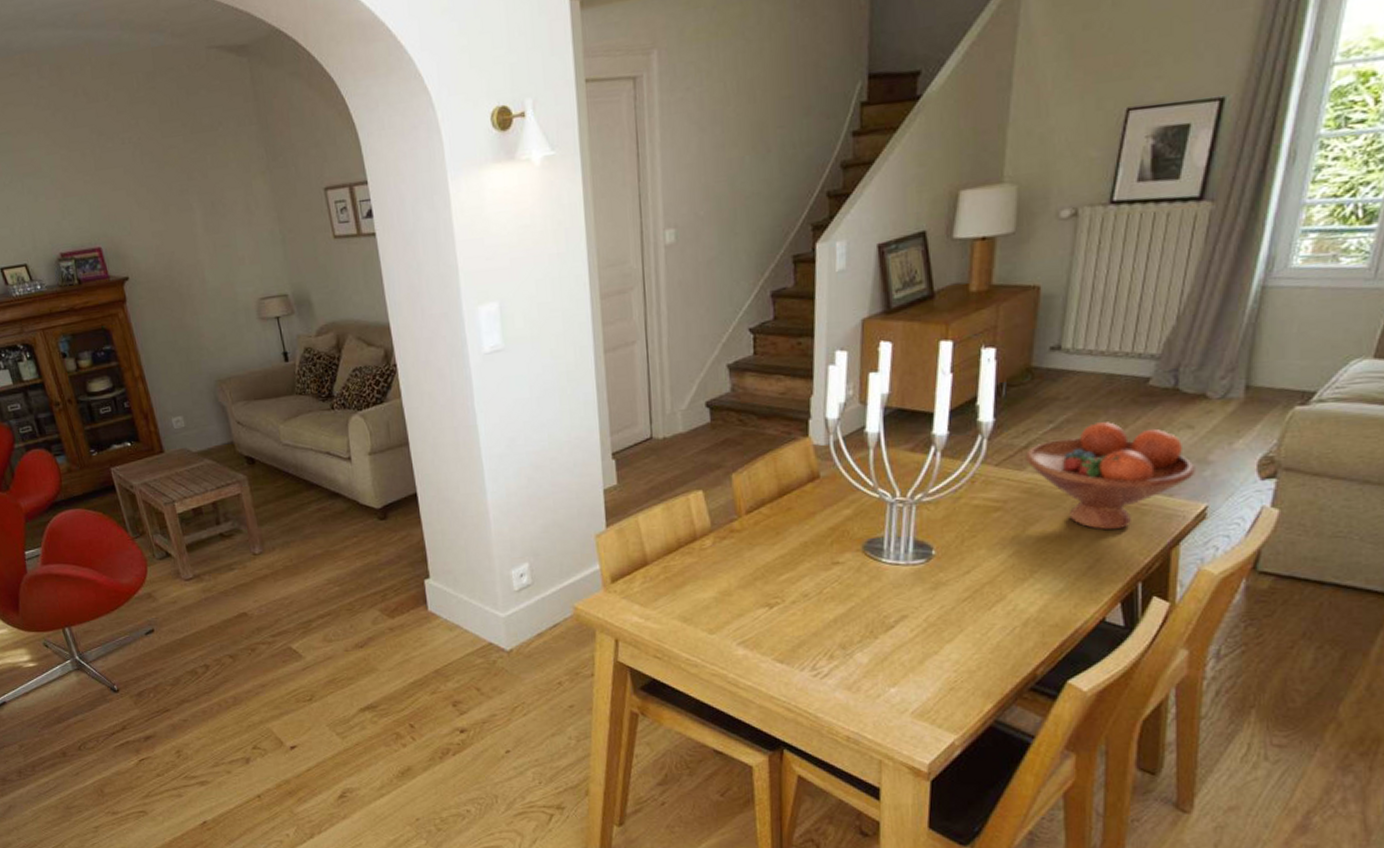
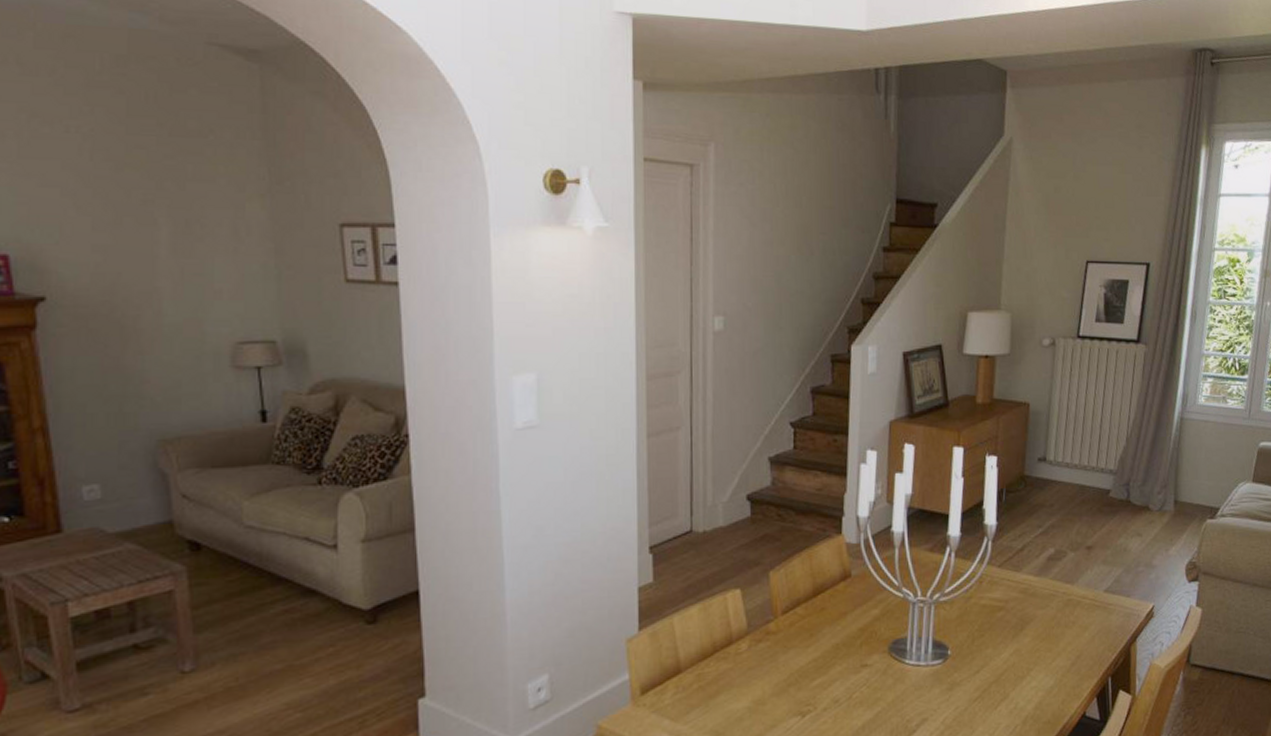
fruit bowl: present [1024,422,1195,531] -> none [1021,528,1145,629]

